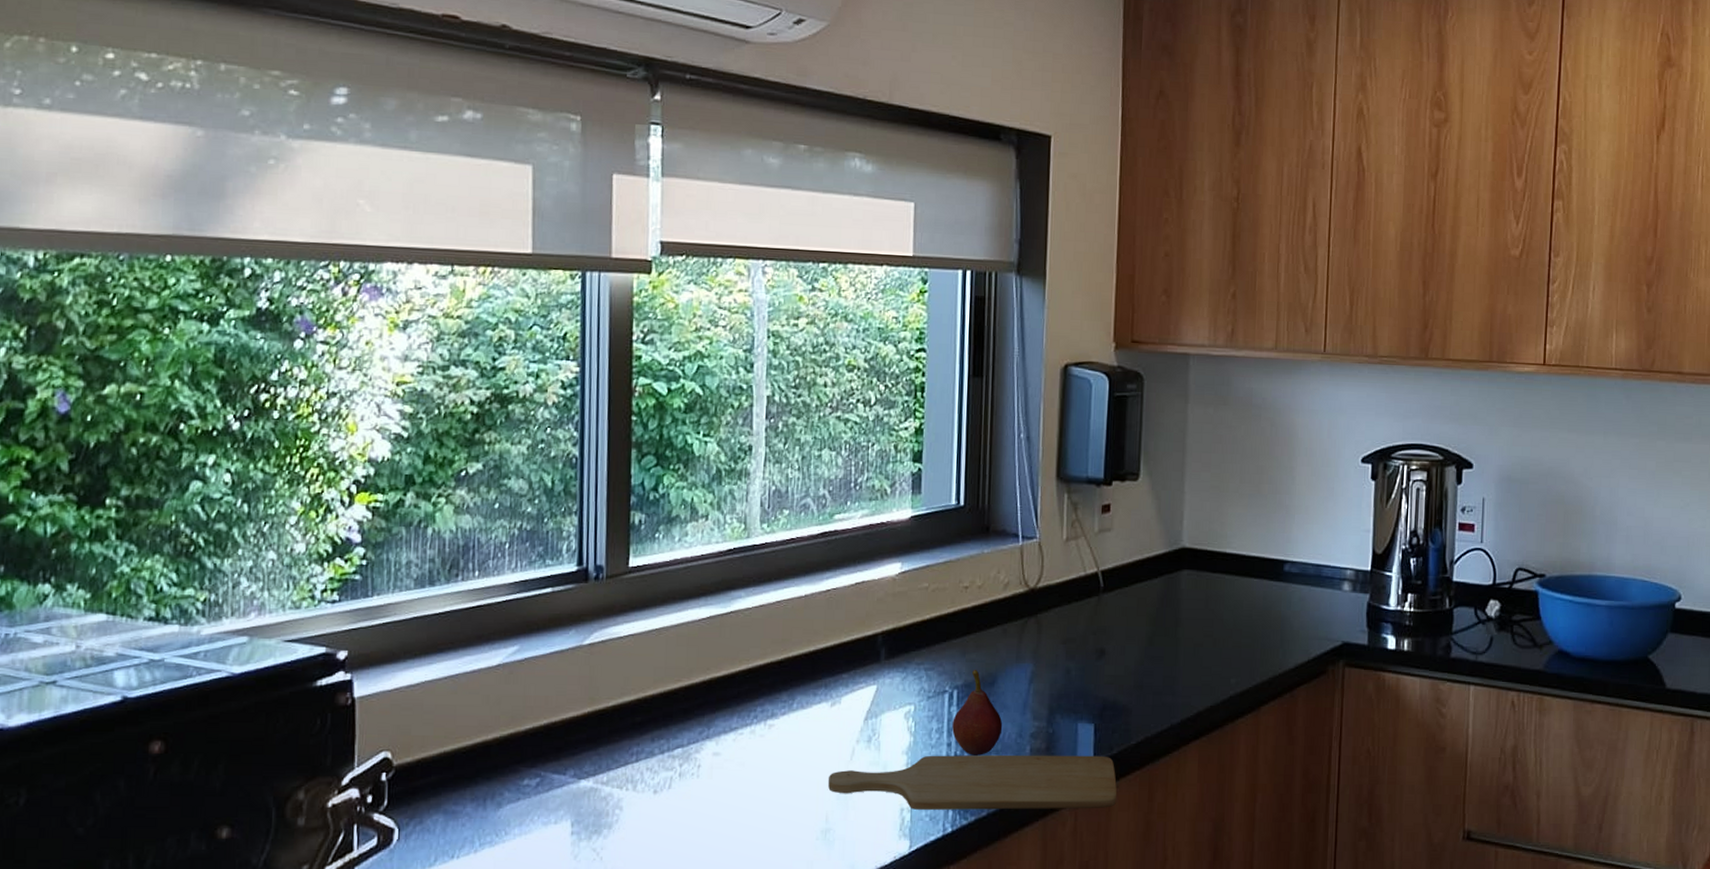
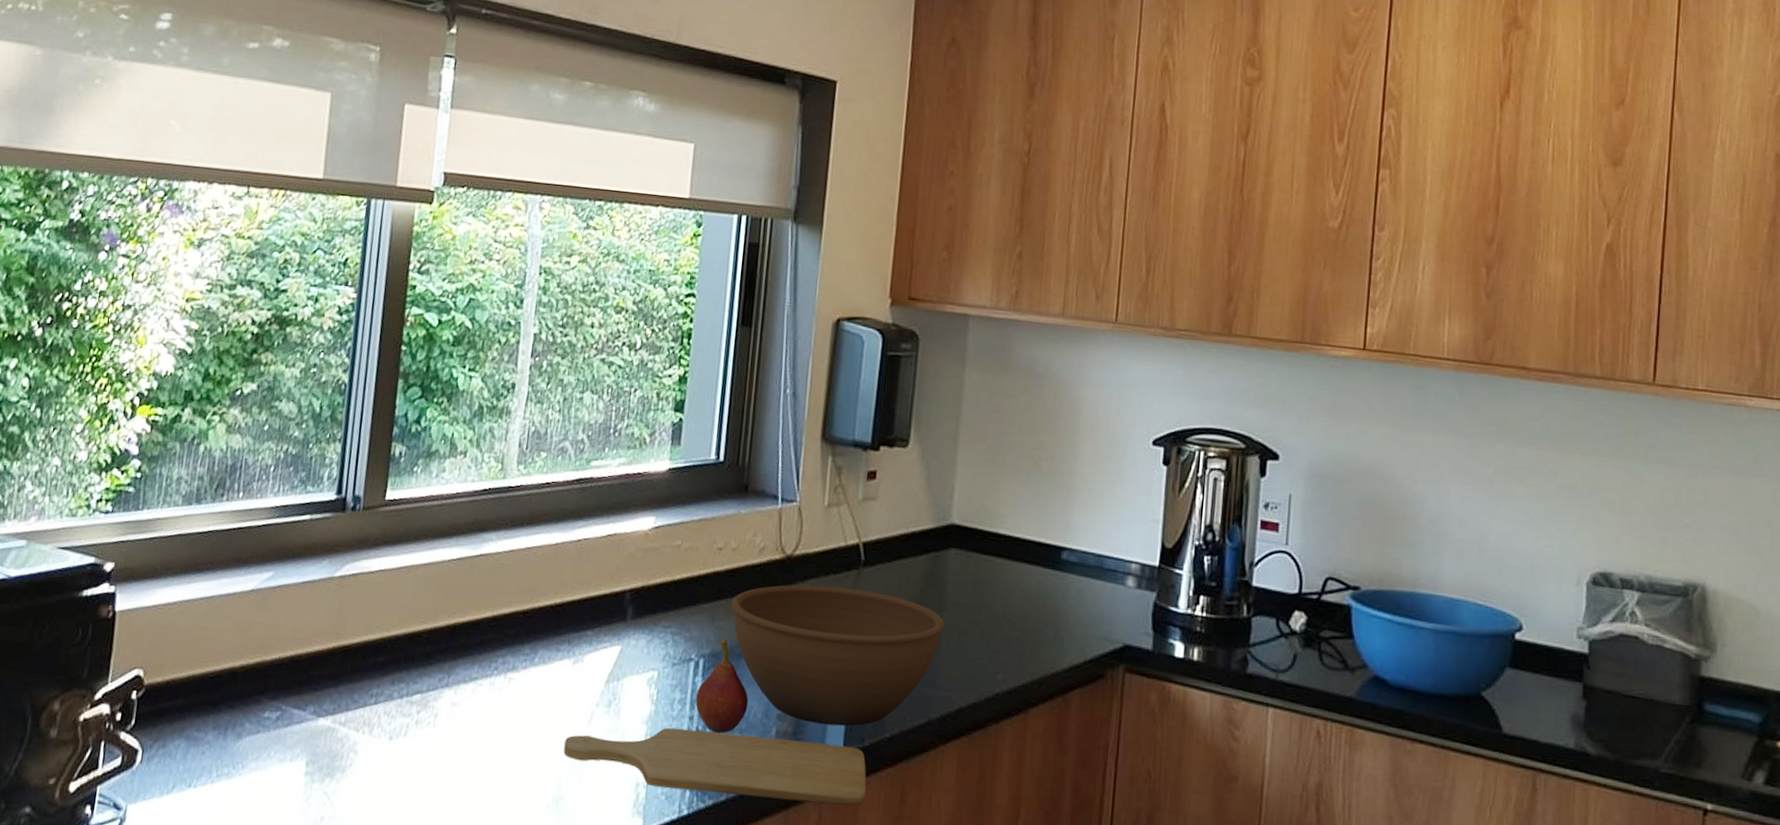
bowl: none [980,613,1182,738] -> present [731,584,946,726]

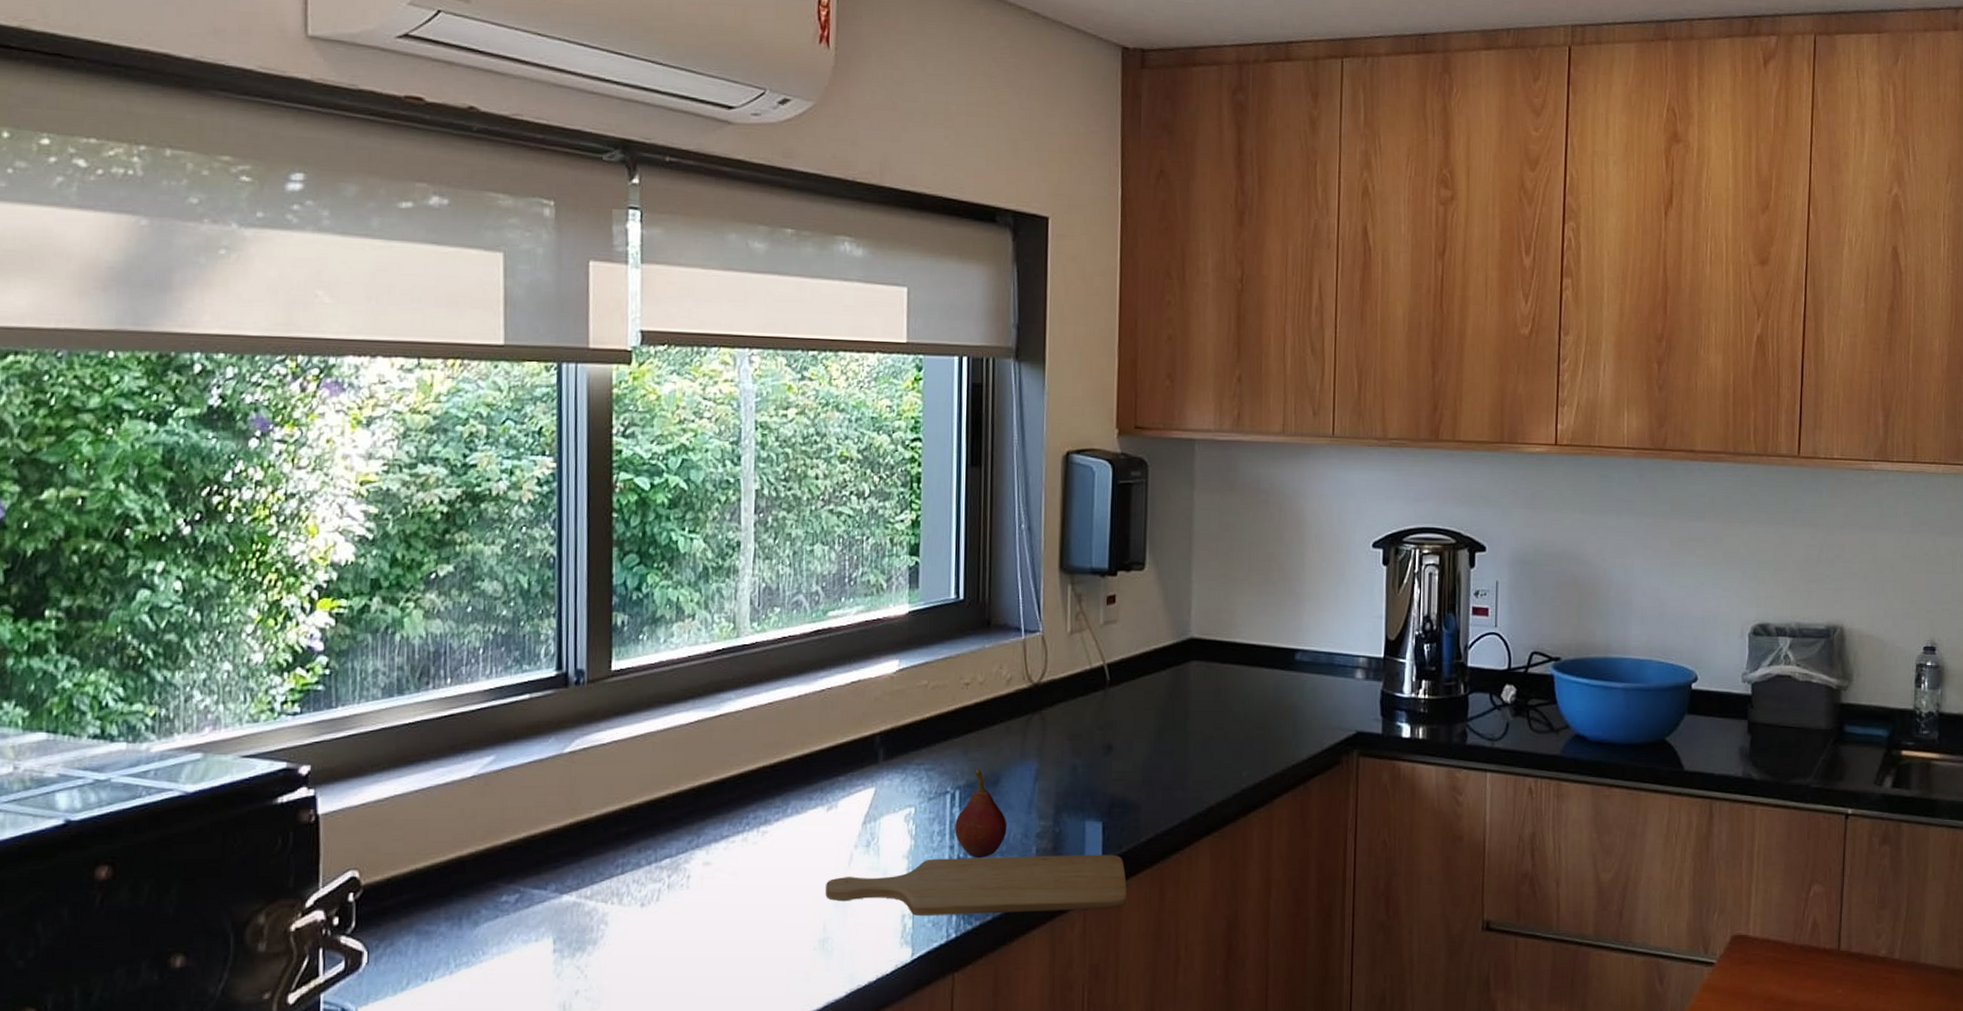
bowl: present [731,584,946,726] -> none [983,708,1191,837]

